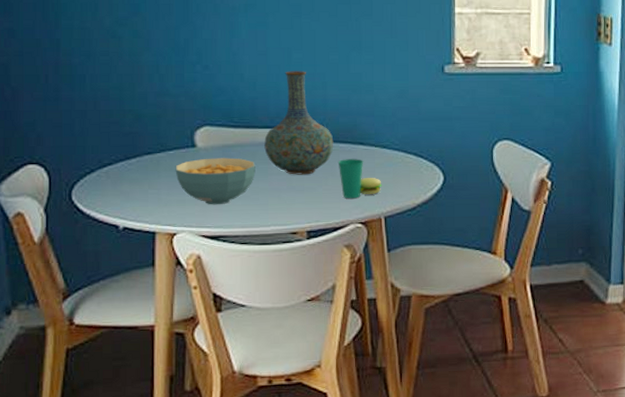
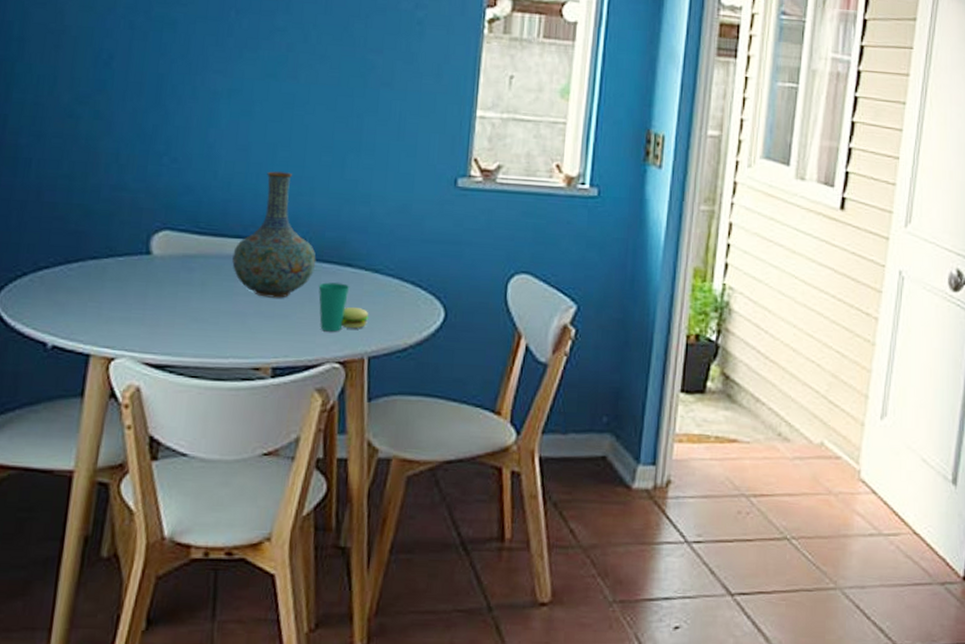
cereal bowl: present [175,158,256,205] -> none [122,269,219,327]

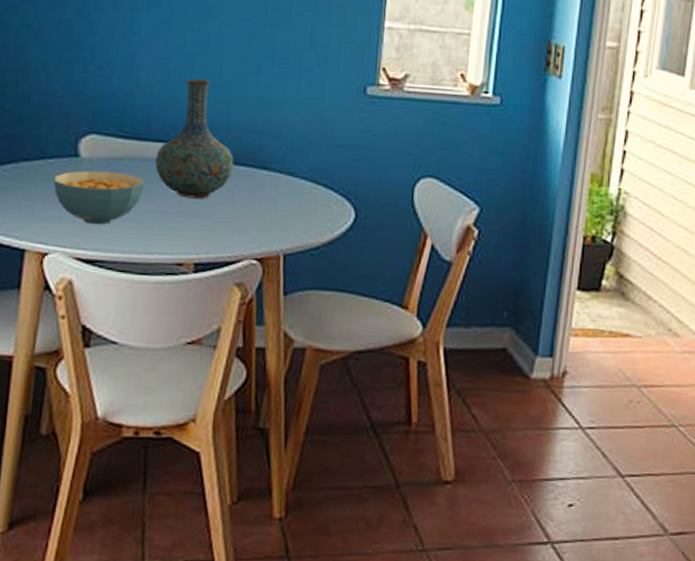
cereal bowl: none [122,269,219,327] -> present [53,170,144,225]
cup: present [318,282,369,332] -> none [236,184,284,231]

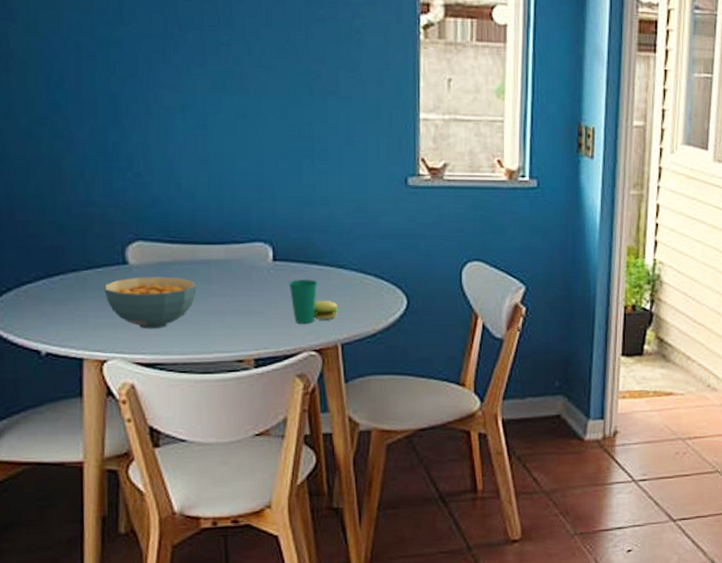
vase: present [155,79,234,199] -> none [205,180,284,297]
cup: none [236,184,284,231] -> present [288,280,339,324]

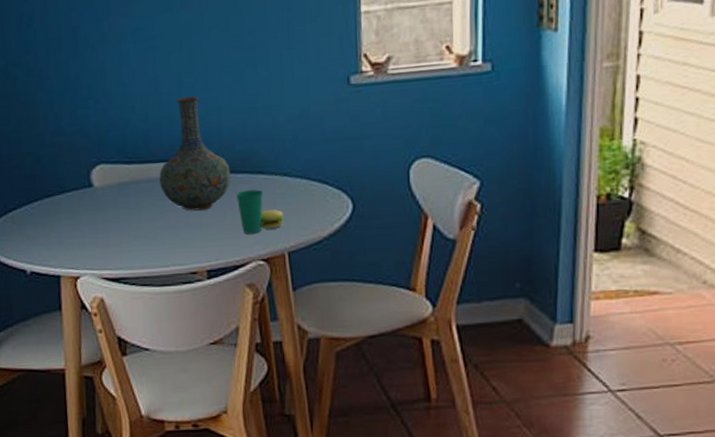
cereal bowl: present [104,276,196,329] -> none [74,196,152,247]
vase: none [205,180,284,297] -> present [159,96,231,211]

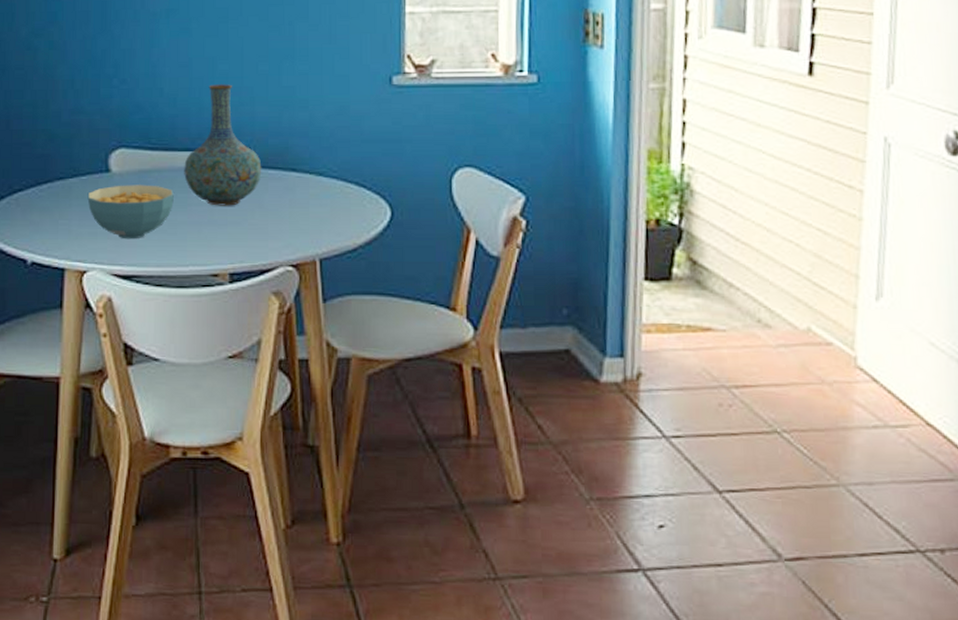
cereal bowl: none [74,196,152,247] -> present [87,185,174,240]
cup: present [236,189,284,234] -> none [266,188,317,236]

